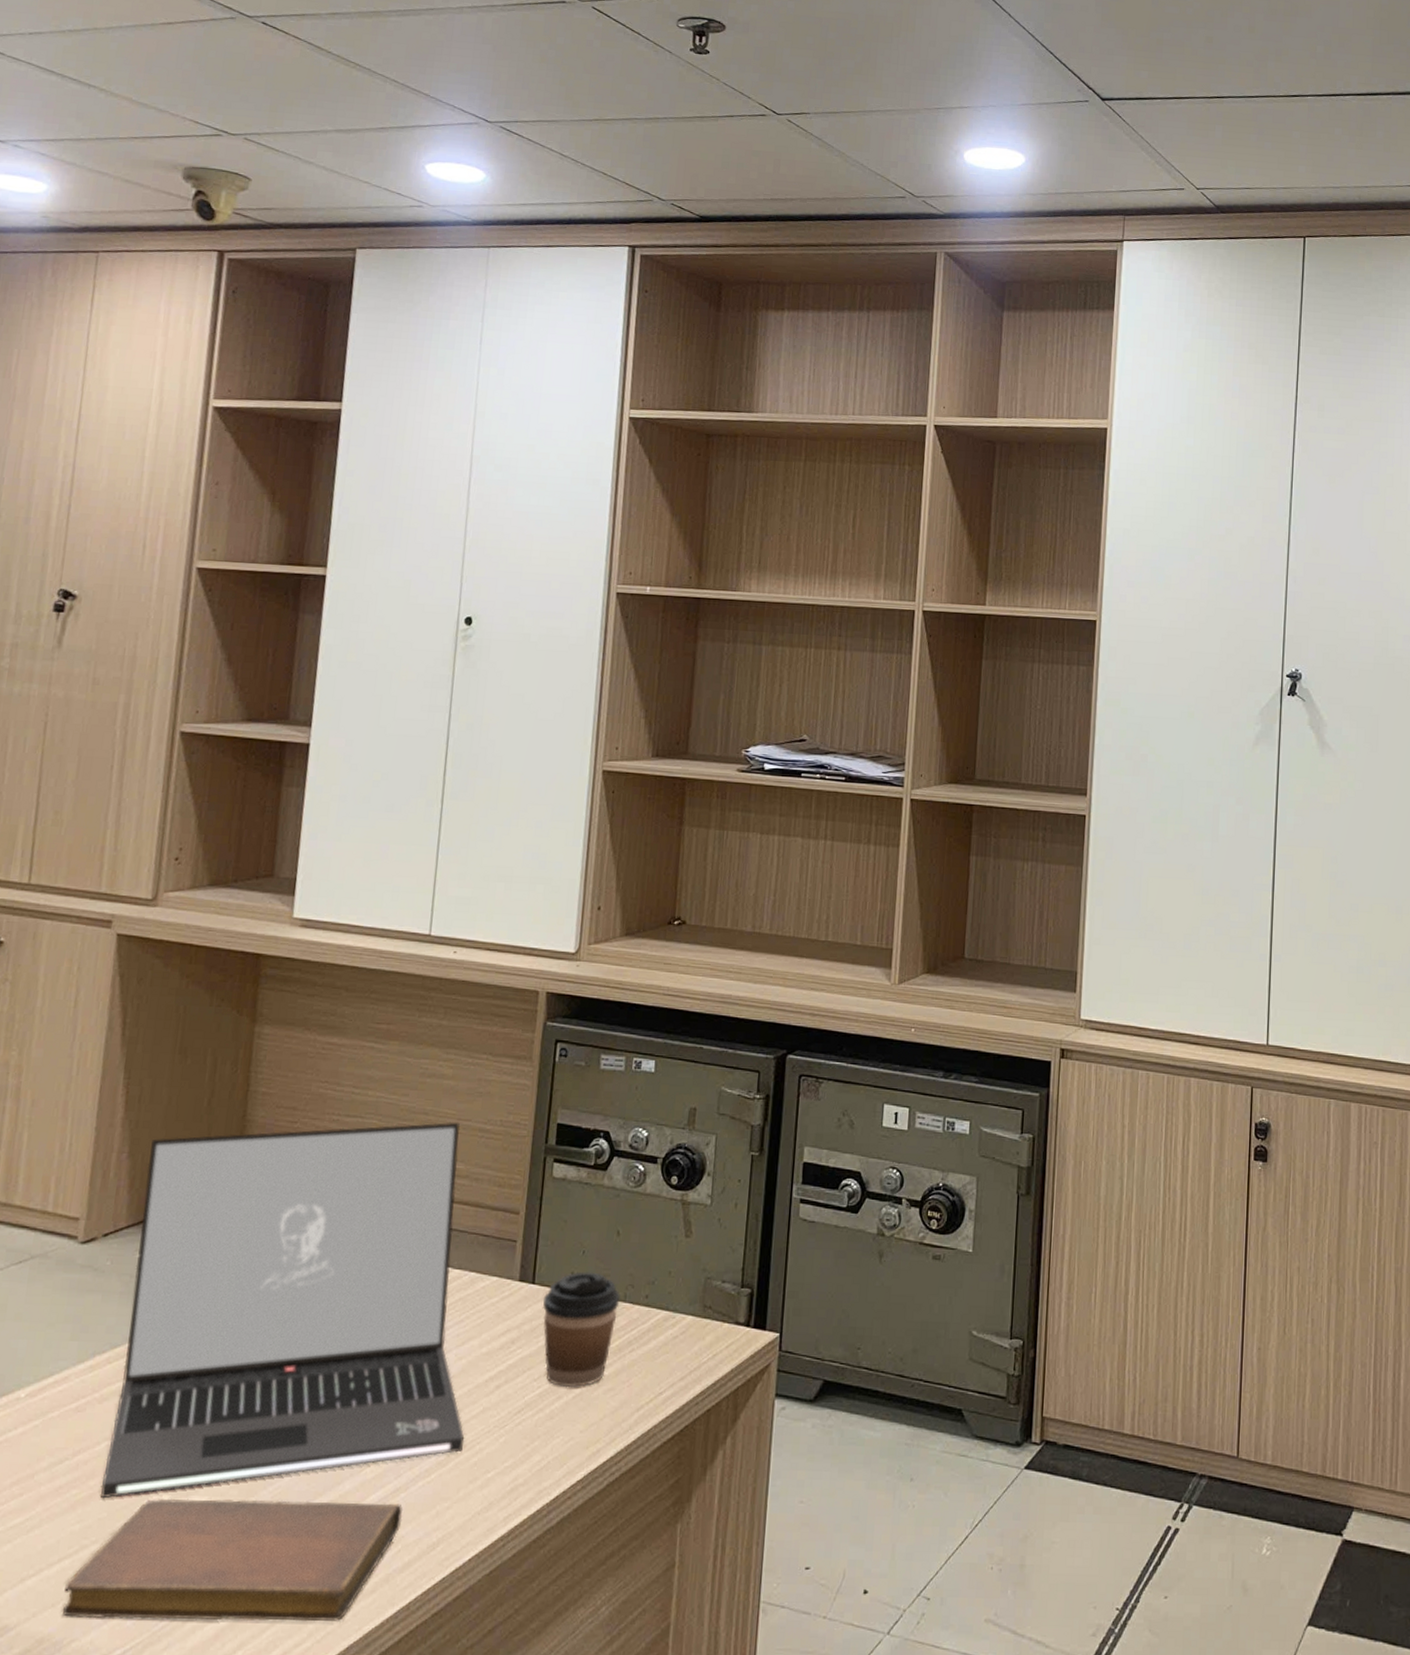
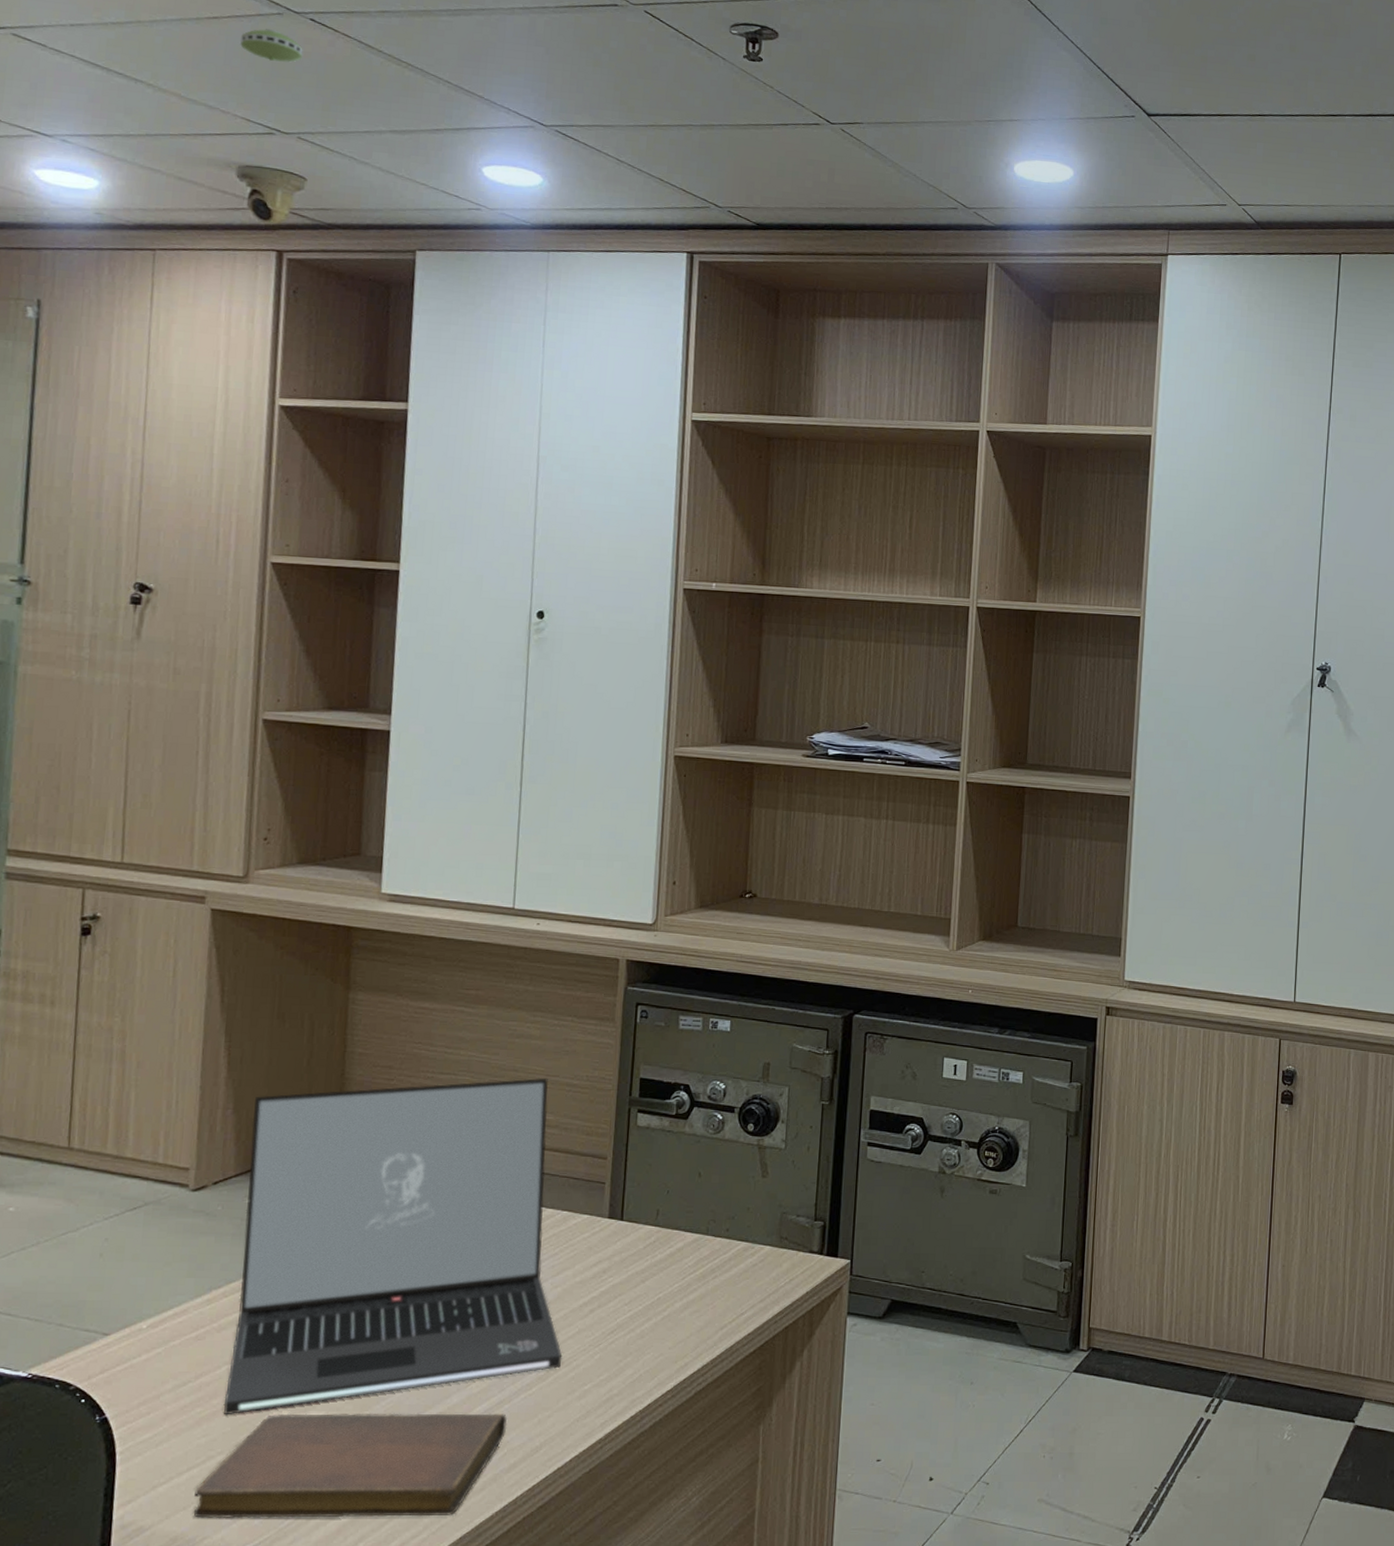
smoke detector: none [193,33,254,65] -> present [240,29,304,63]
coffee cup: present [542,1271,621,1388] -> none [631,1209,704,1311]

